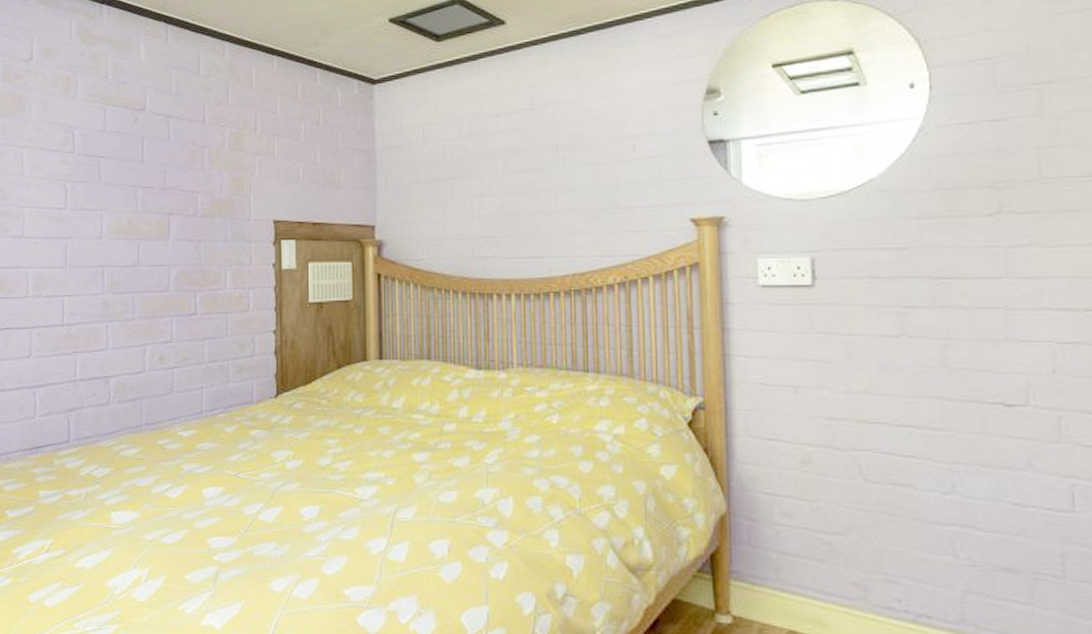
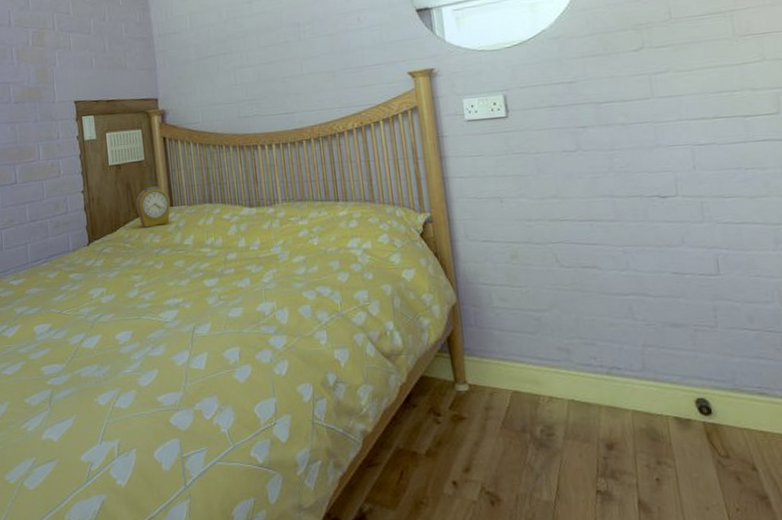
alarm clock: none [337,332,380,383] -> present [135,186,171,228]

